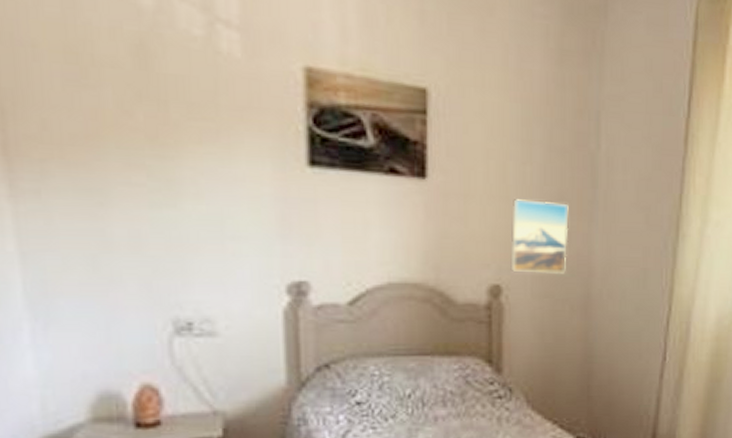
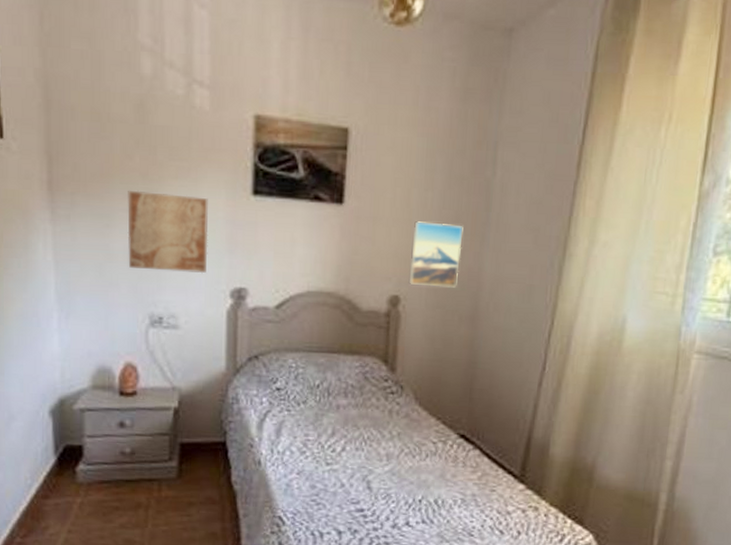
wall art: none [129,157,252,265] -> present [127,190,208,274]

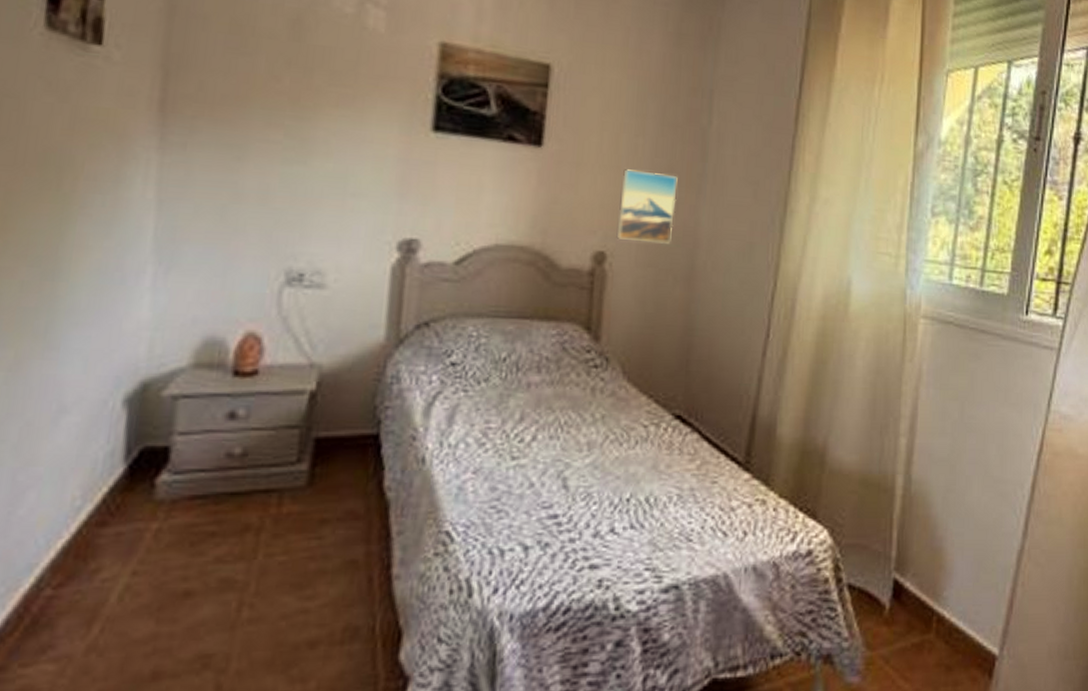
wall art: present [127,190,208,274] -> none [262,118,376,221]

